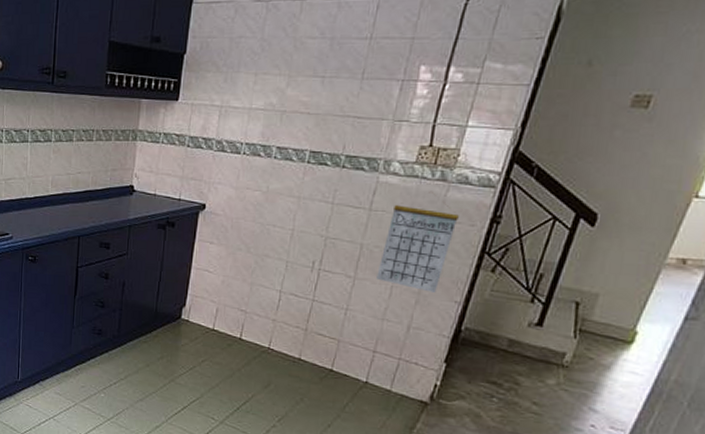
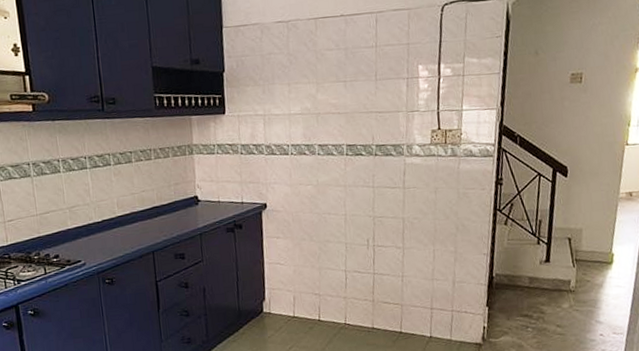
calendar: present [376,192,459,293] -> none [420,166,472,250]

